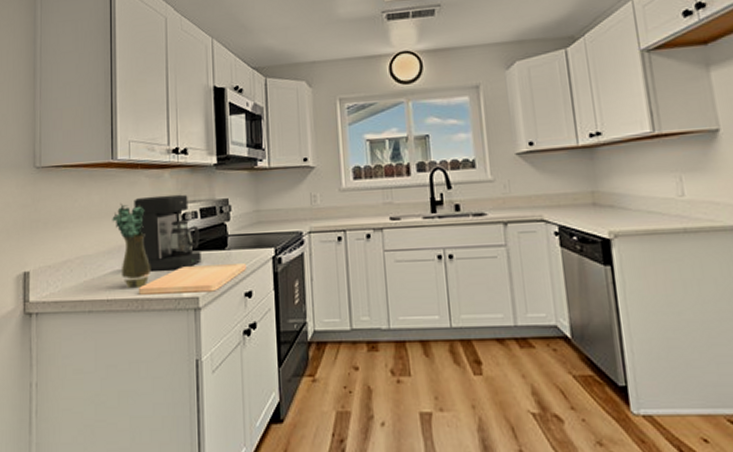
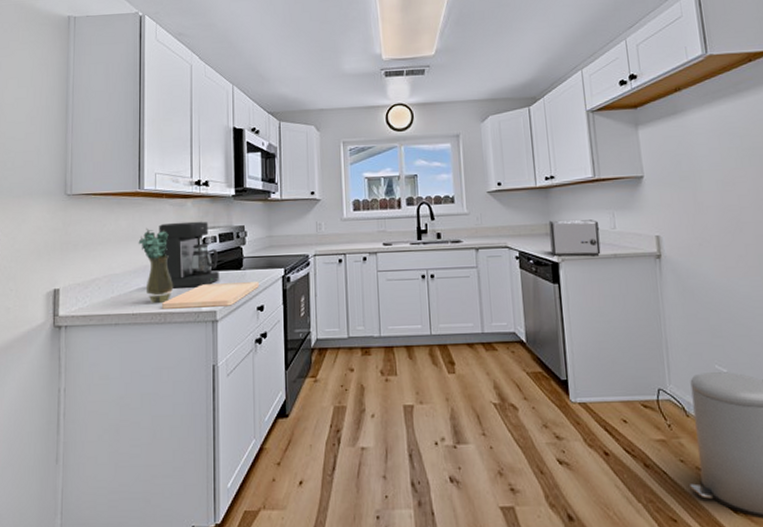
toaster: none [595,185,666,233] -> present [548,219,601,258]

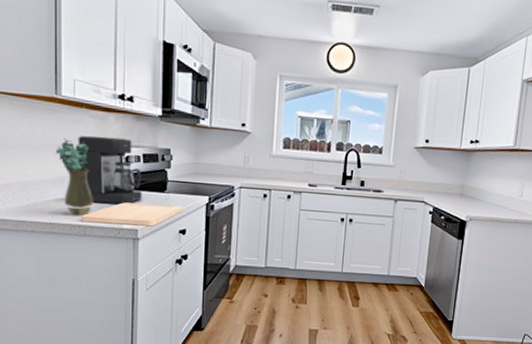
toaster: present [548,219,601,258] -> none [462,182,509,220]

